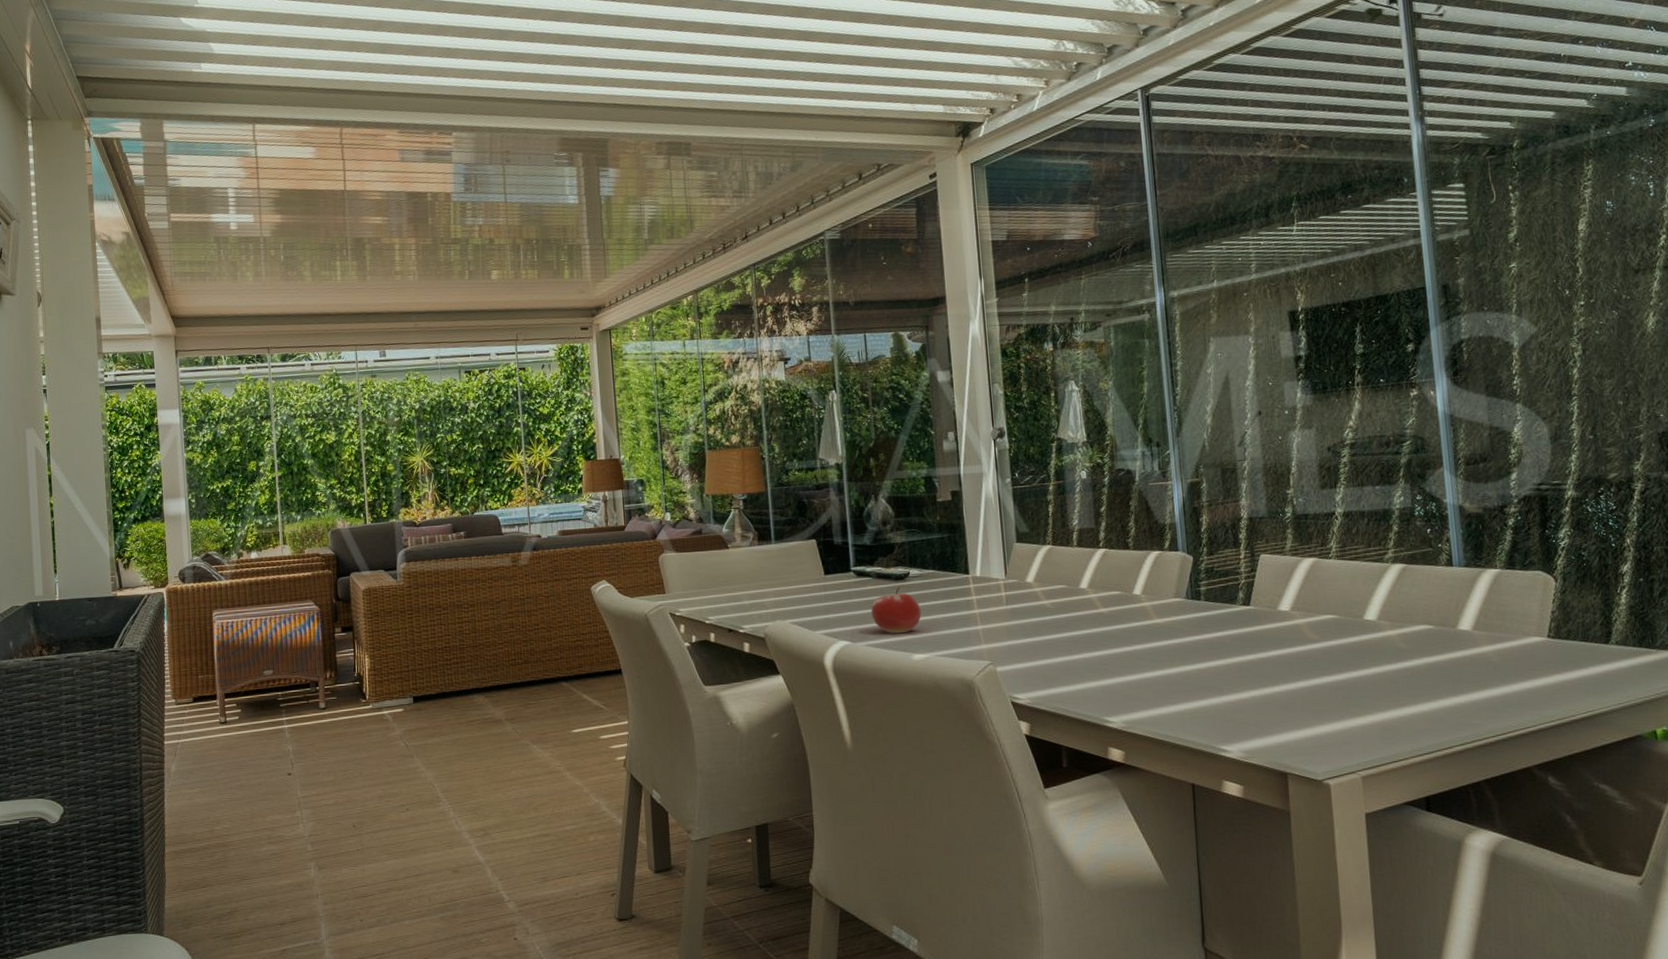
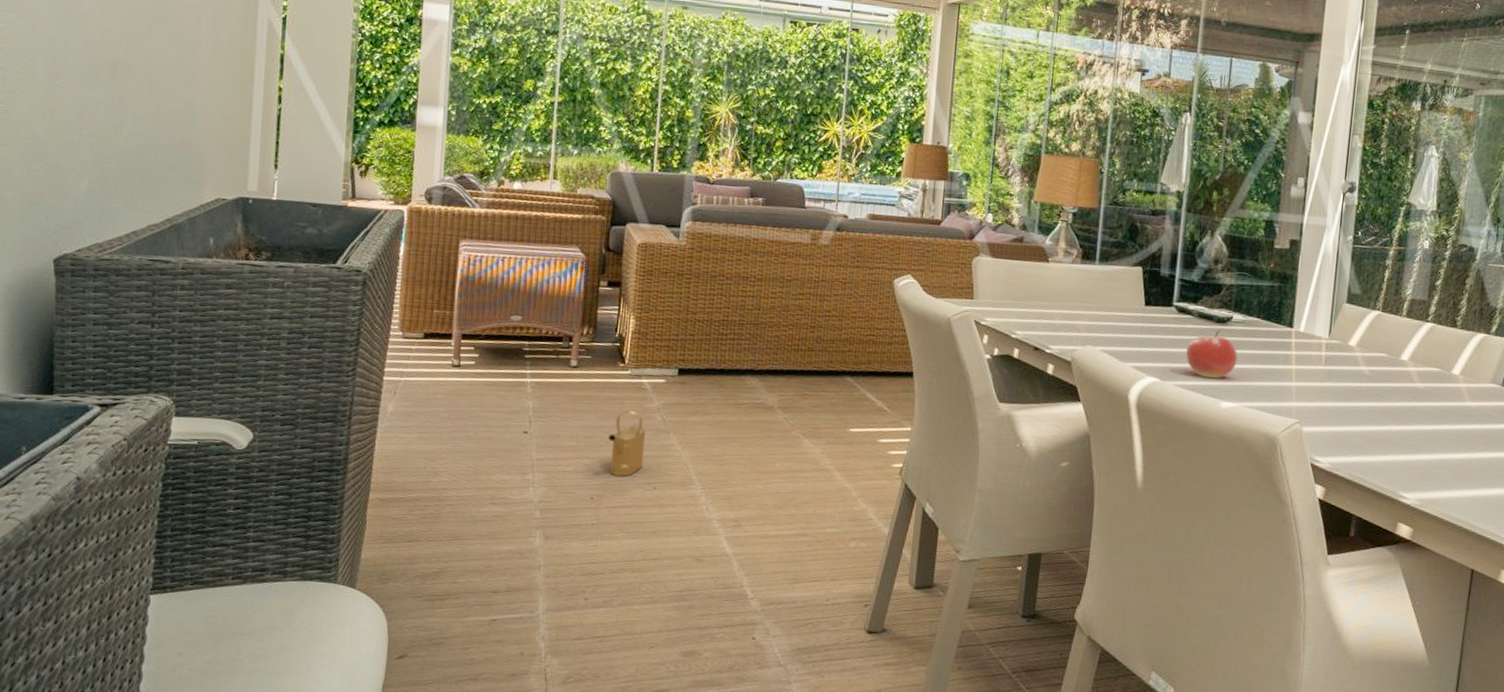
watering can: none [361,741,395,803] -> present [608,411,646,476]

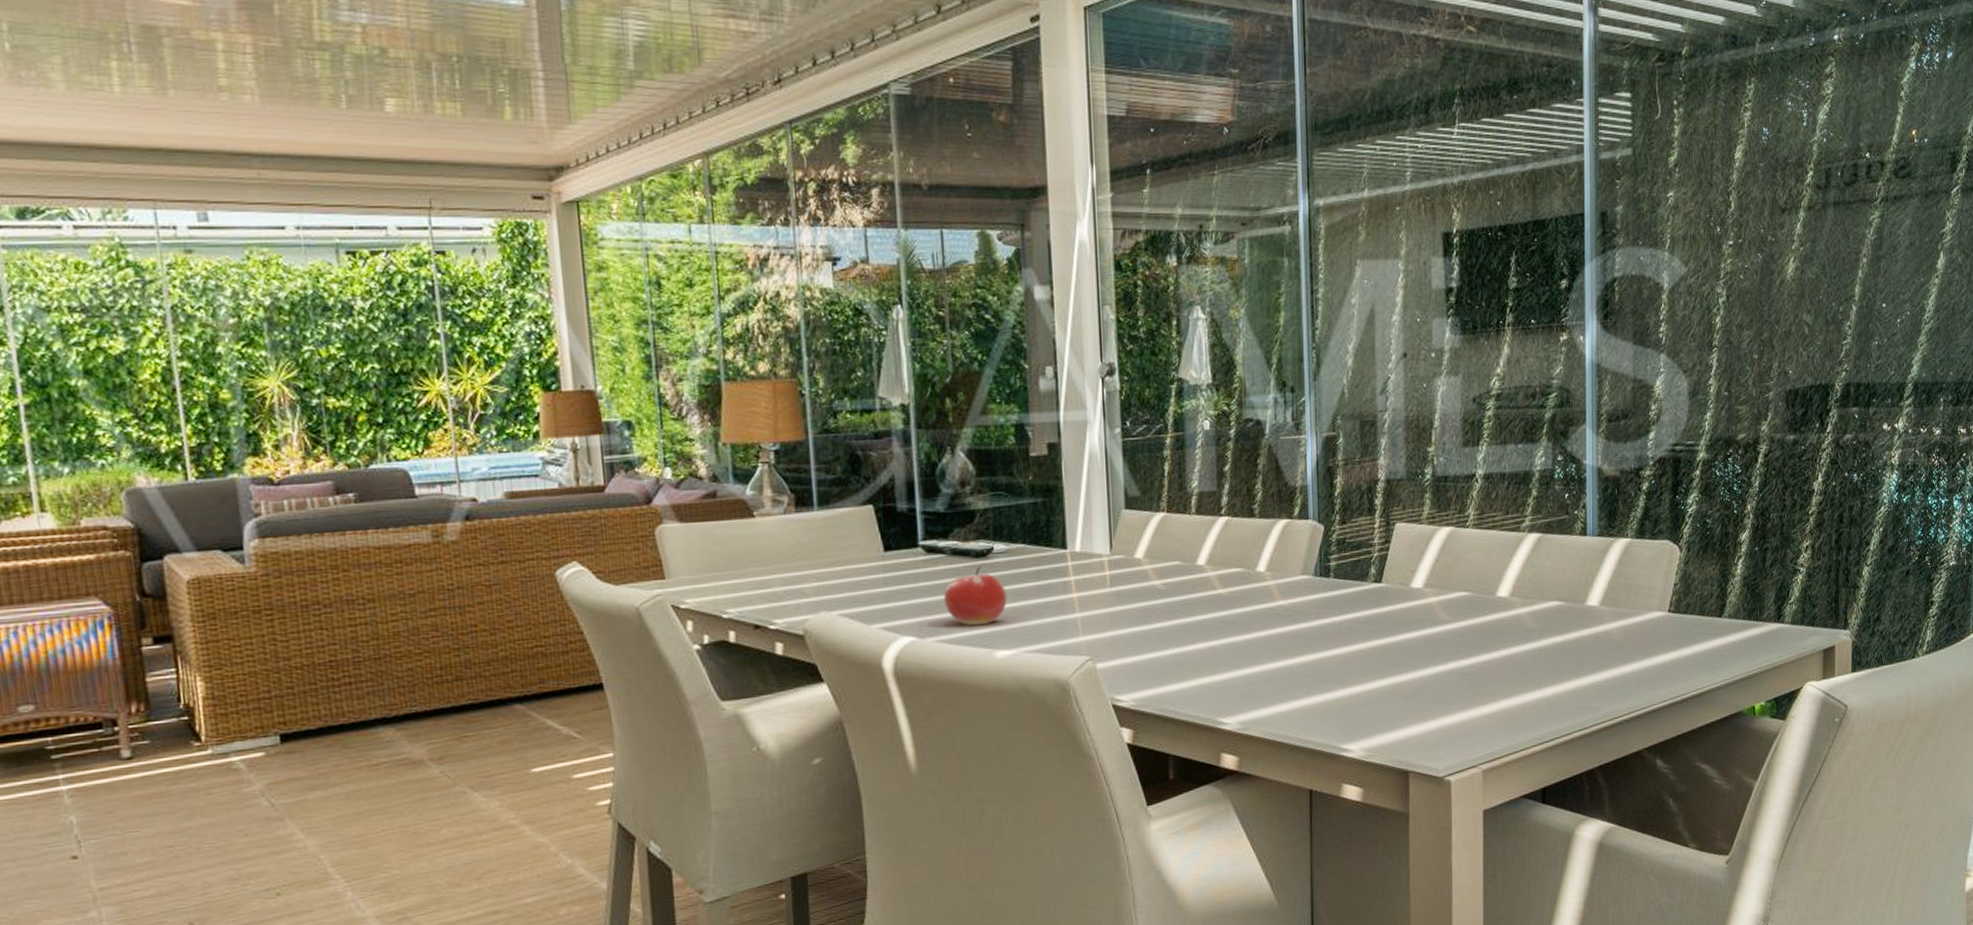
watering can: present [608,411,646,476] -> none [197,801,256,889]

